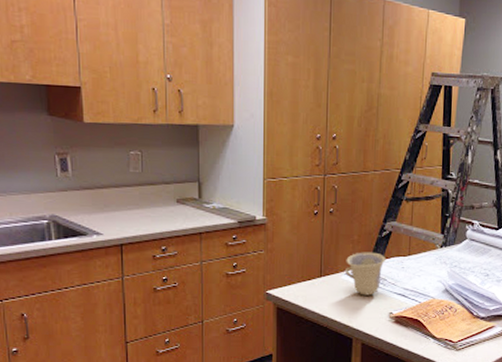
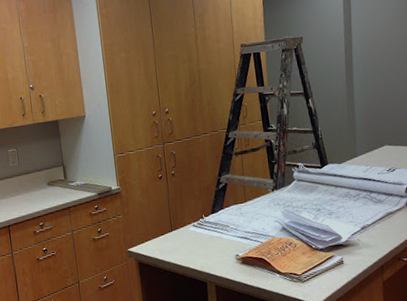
cup: present [345,252,386,296] -> none [191,203,226,243]

